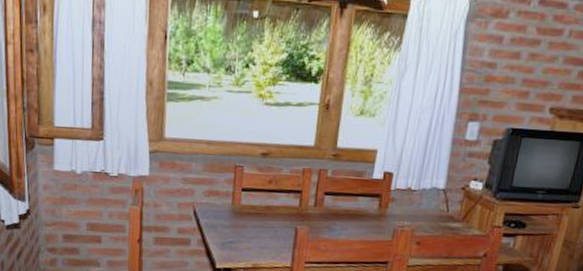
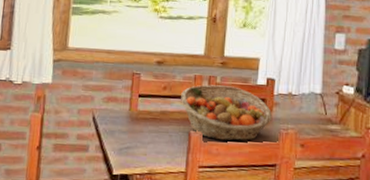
fruit basket: none [287,178,388,237] -> present [181,84,273,141]

